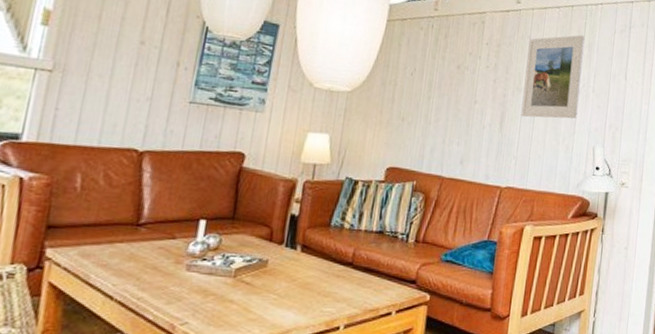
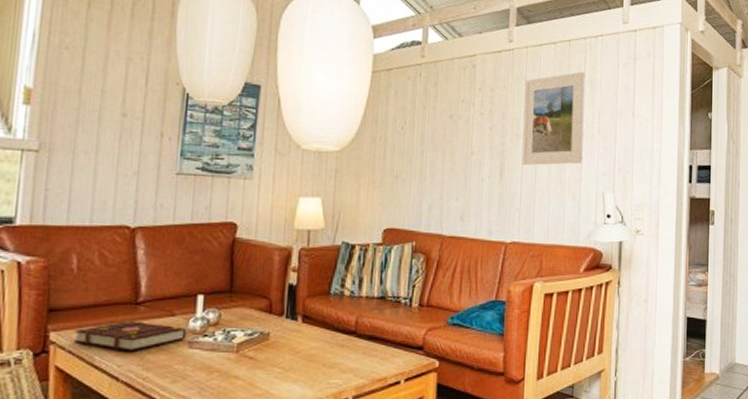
book: none [70,240,186,271] -> present [74,320,187,352]

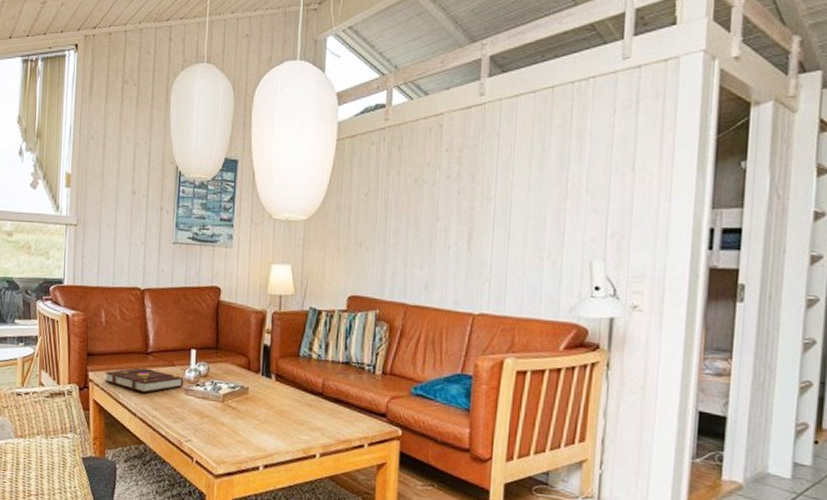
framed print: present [521,71,586,166] -> none [492,122,572,232]

